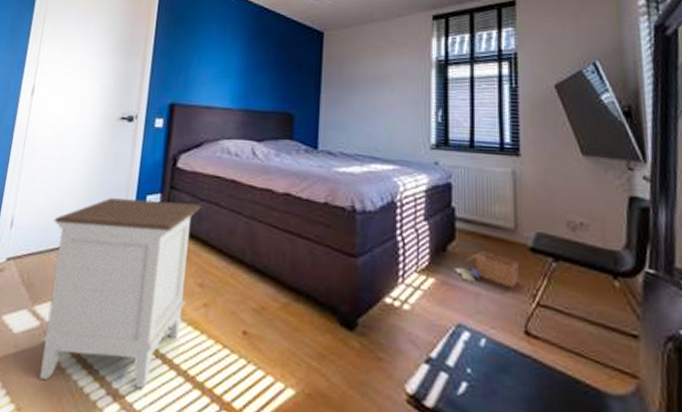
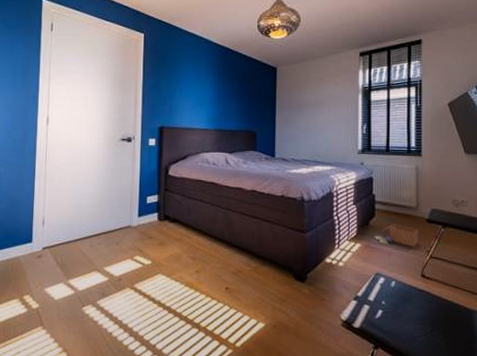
nightstand: present [39,198,202,389] -> none [76,200,190,331]

